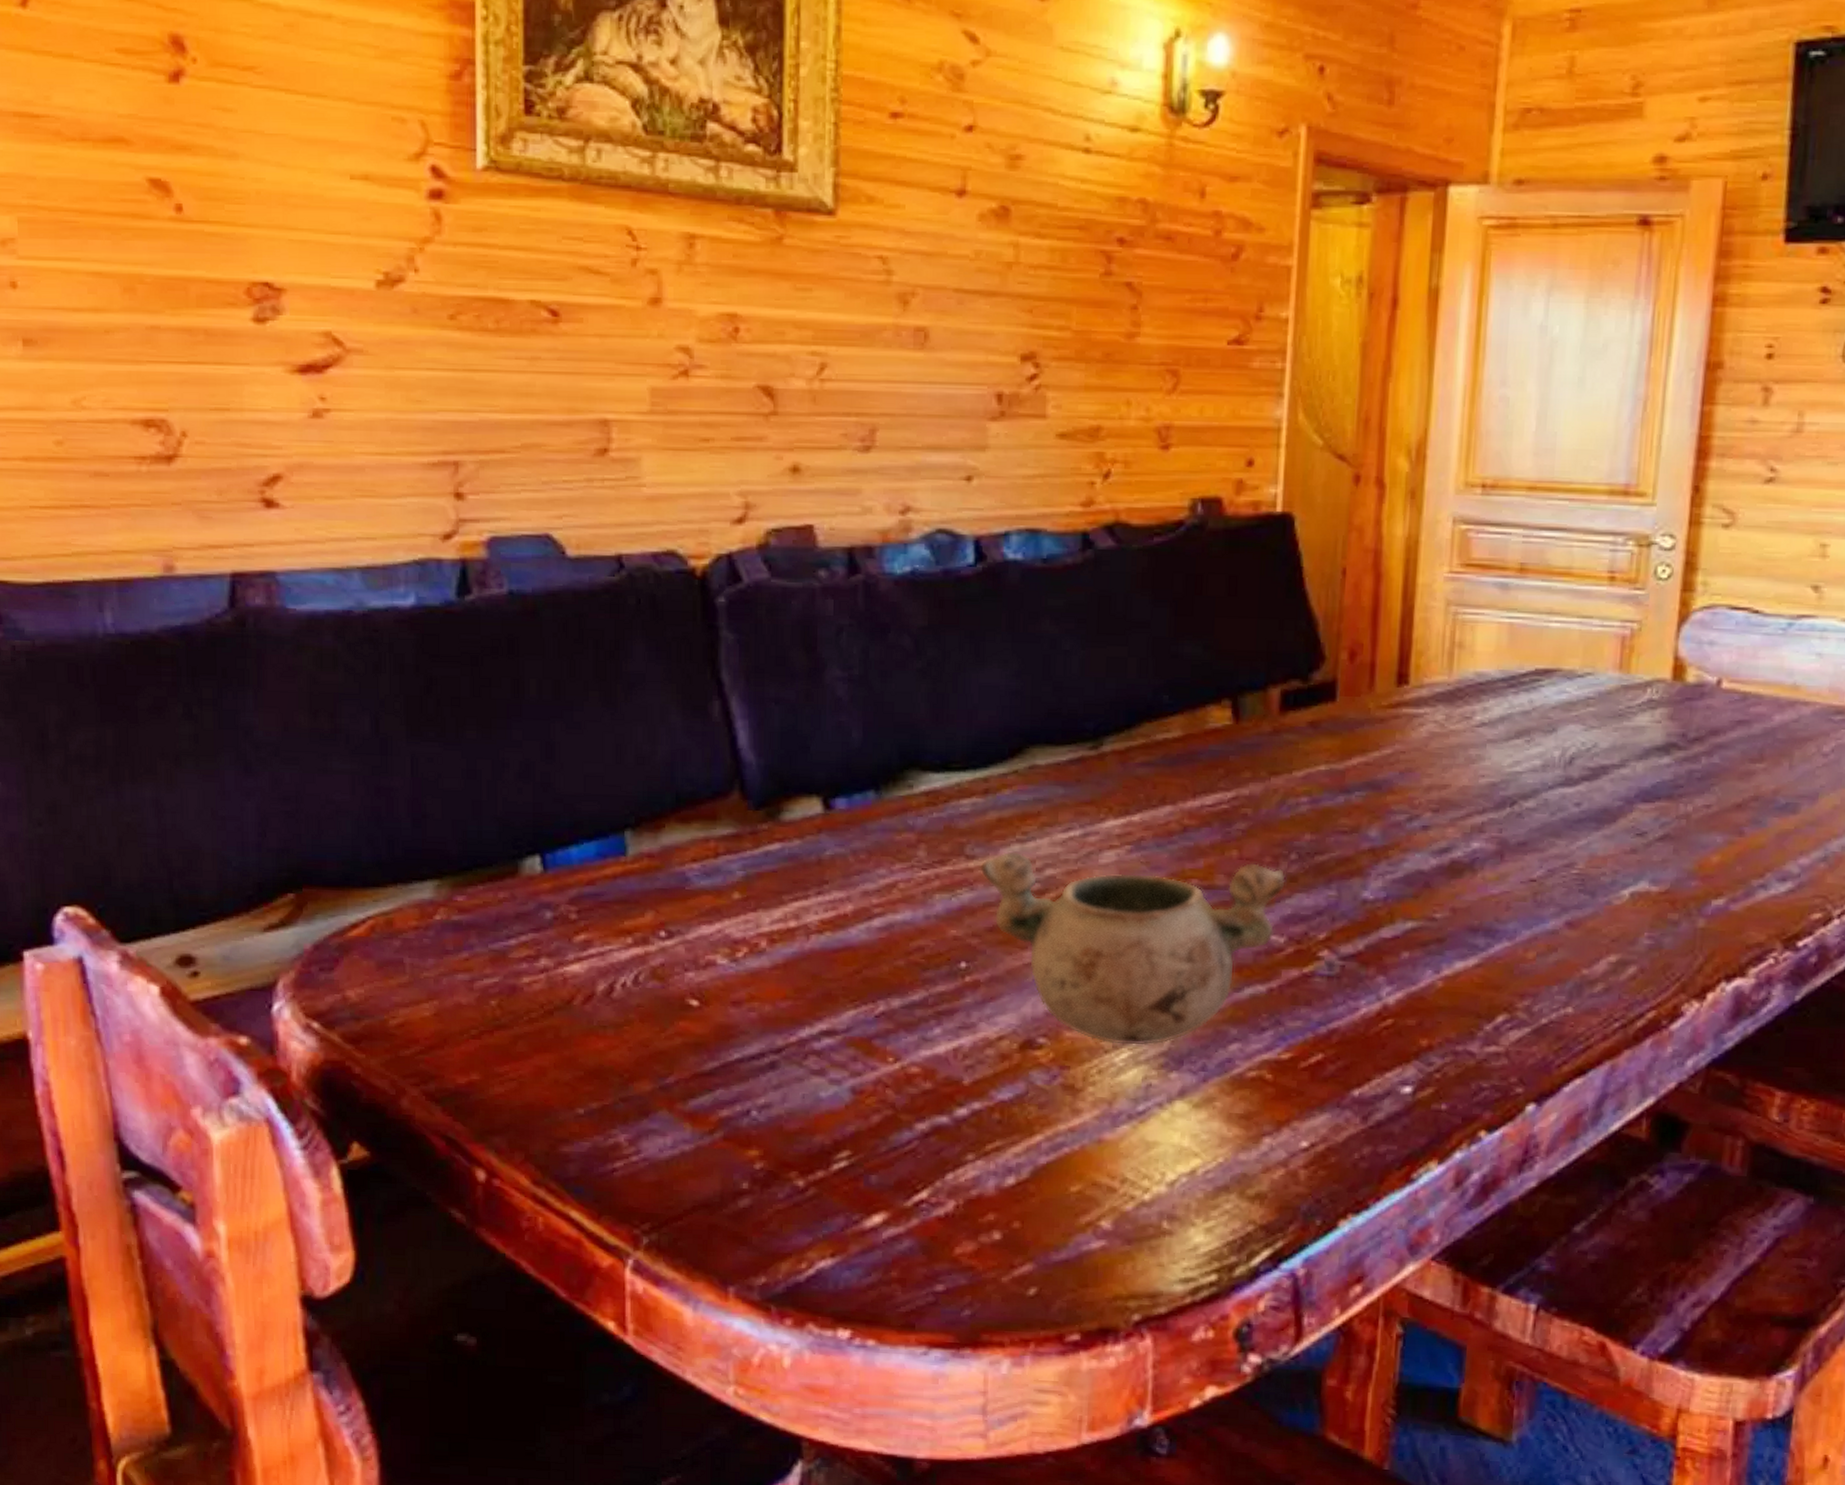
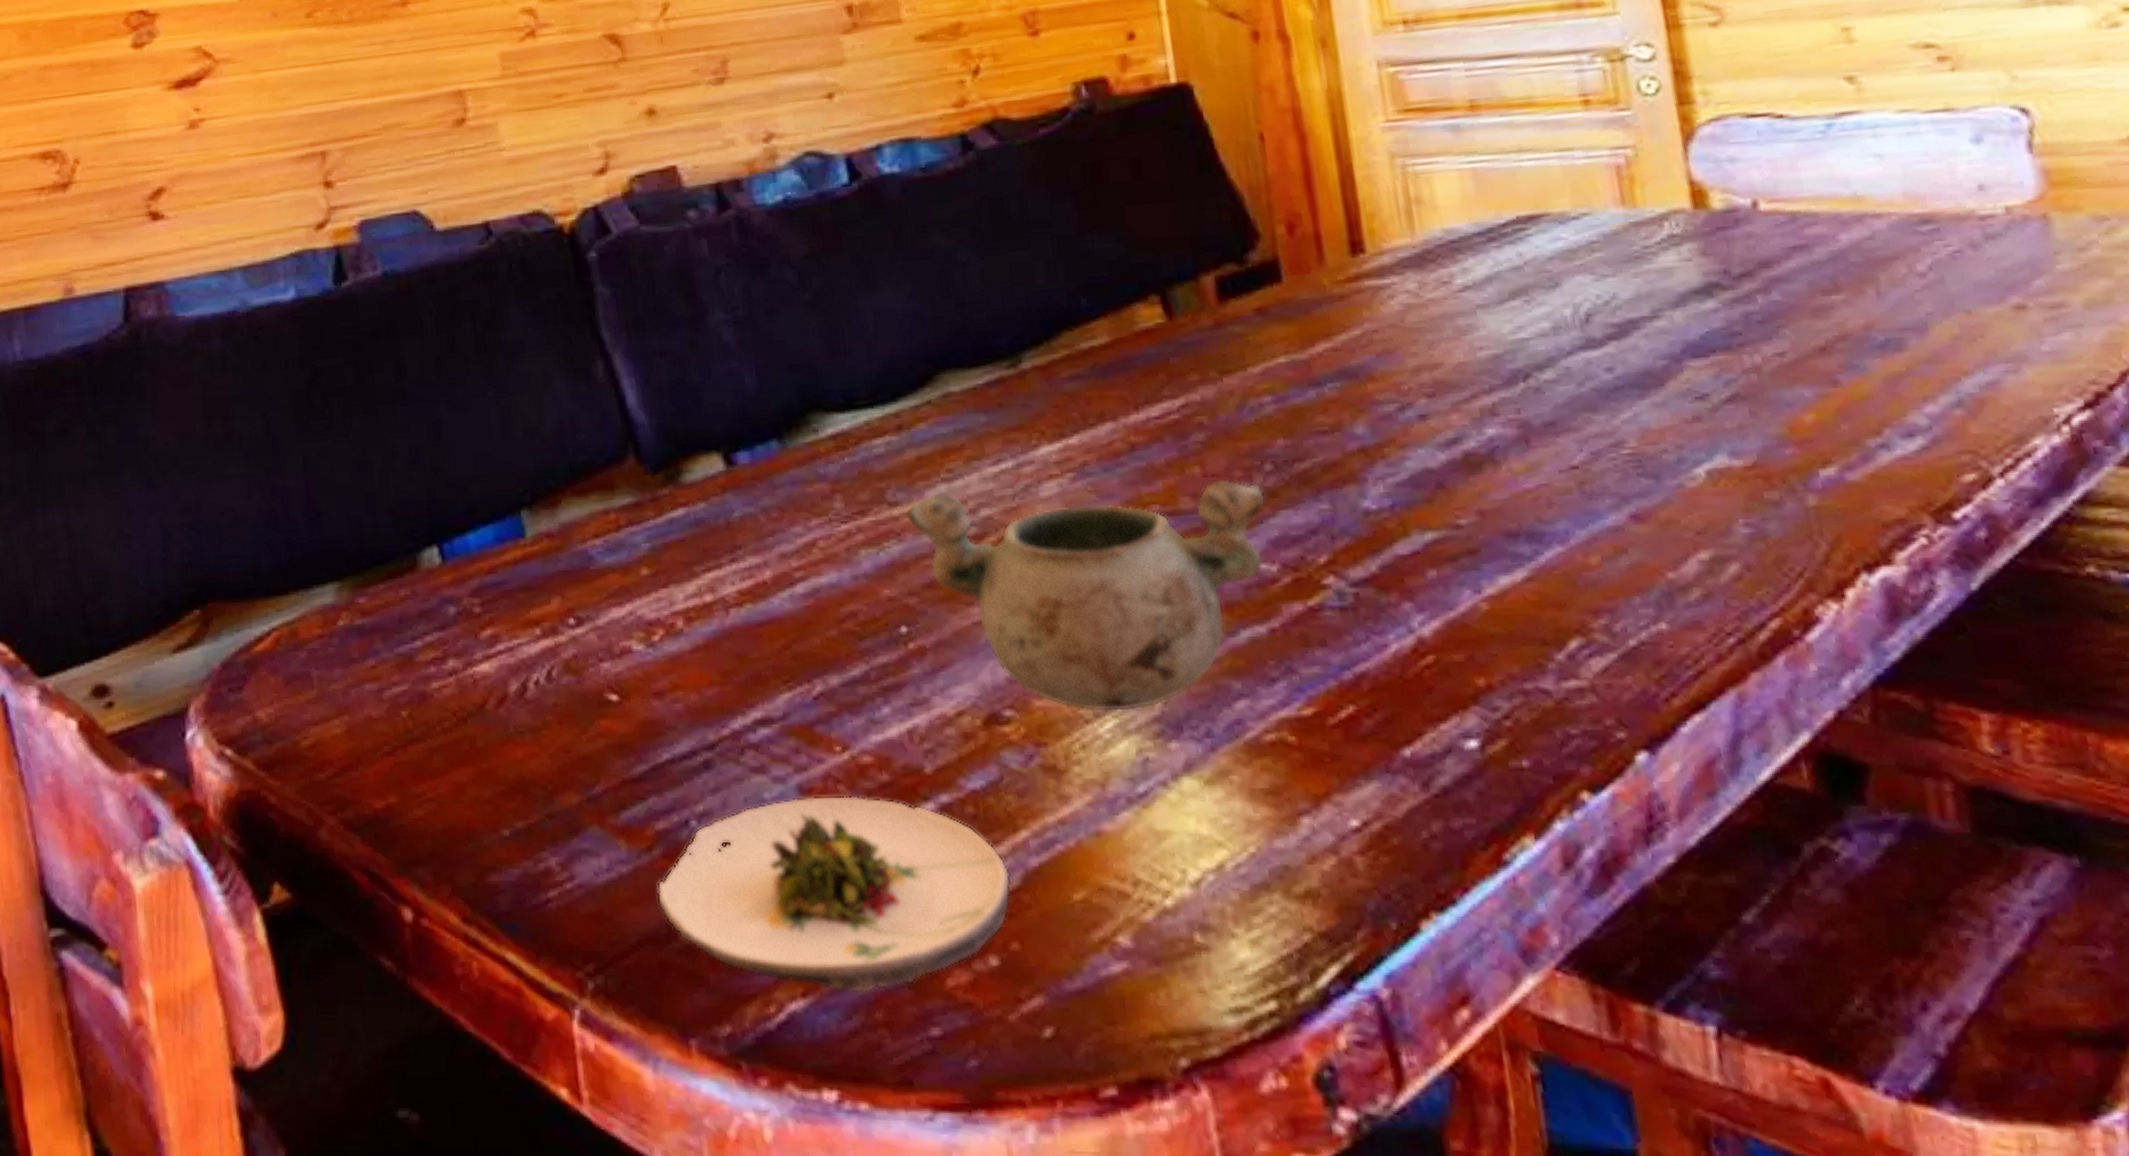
salad plate: none [714,1097,1022,1257] -> present [657,795,1011,994]

